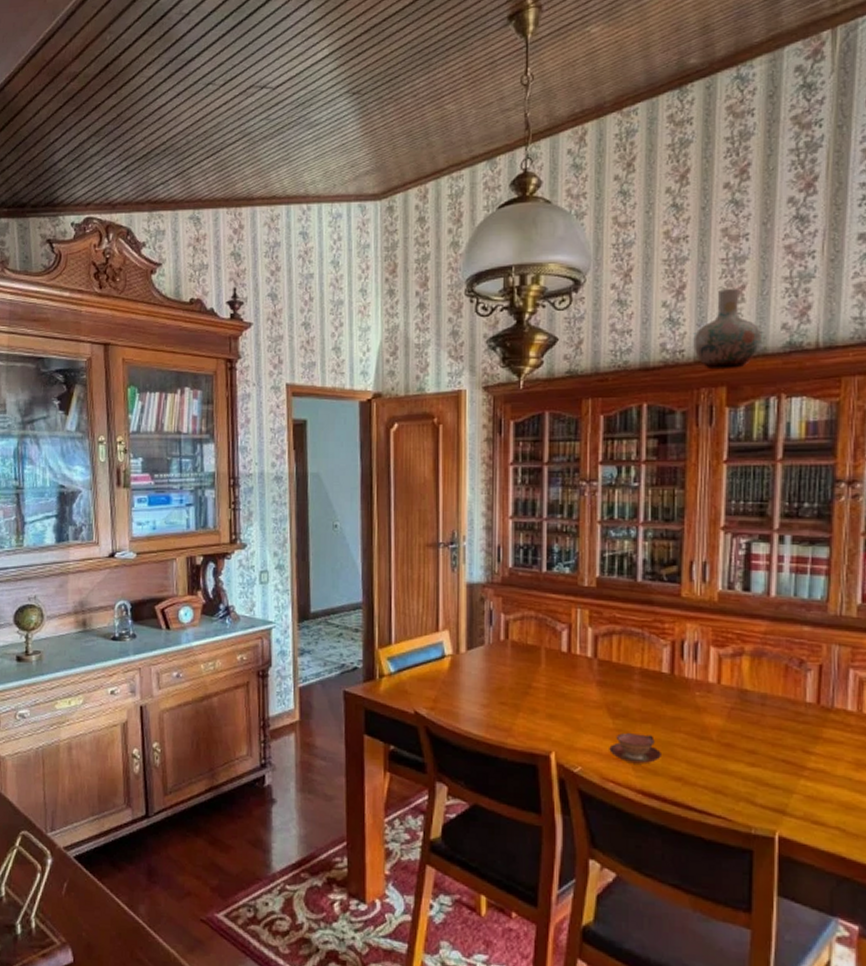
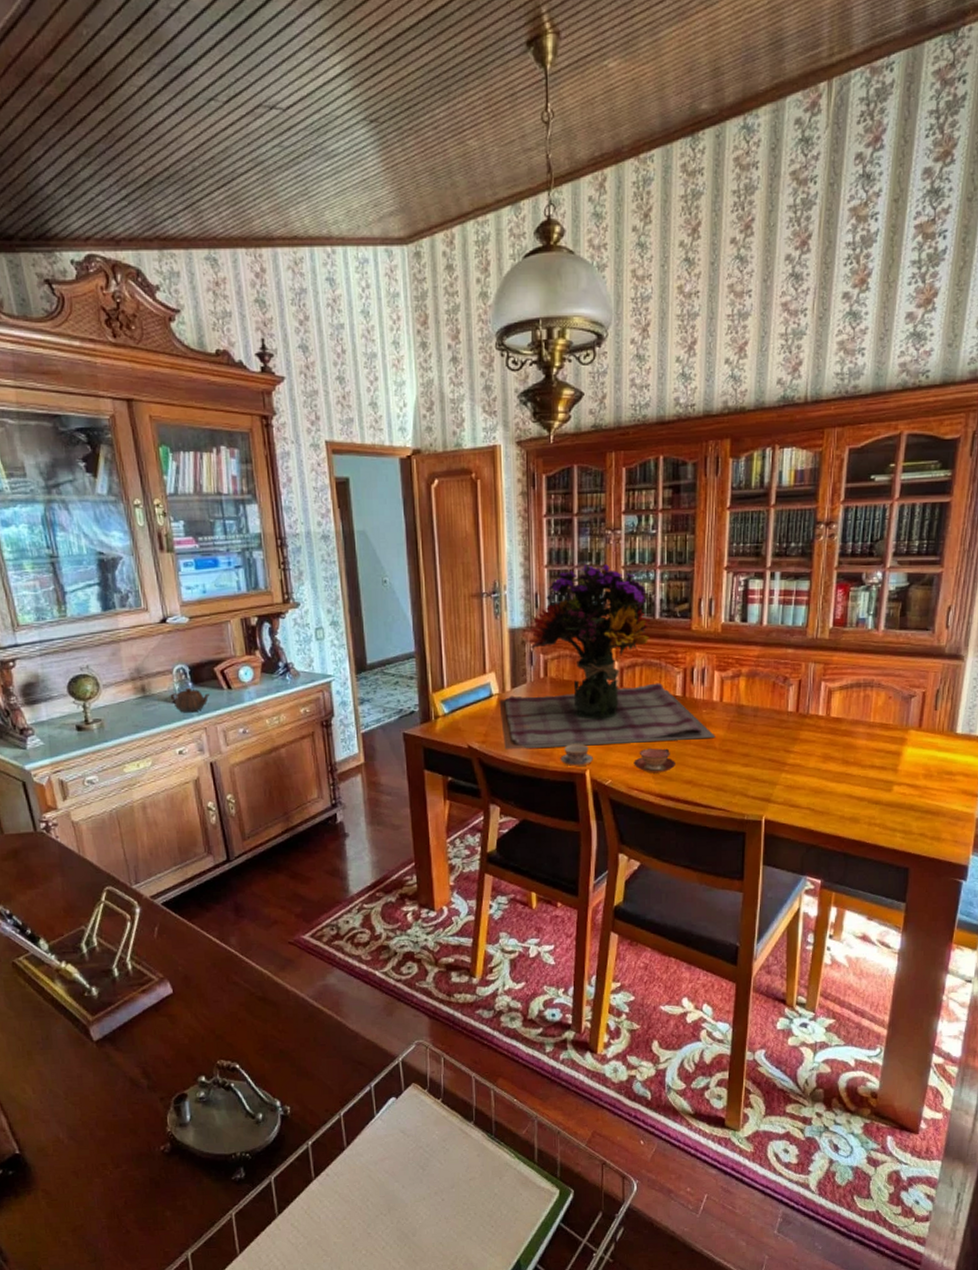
teapot: none [109,624,148,651] -> present [170,687,210,713]
flower arrangement: none [452,512,712,727] -> present [499,559,716,750]
teacup: none [520,719,560,748] -> present [560,743,593,767]
vase: present [693,289,761,370] -> none [703,345,760,423]

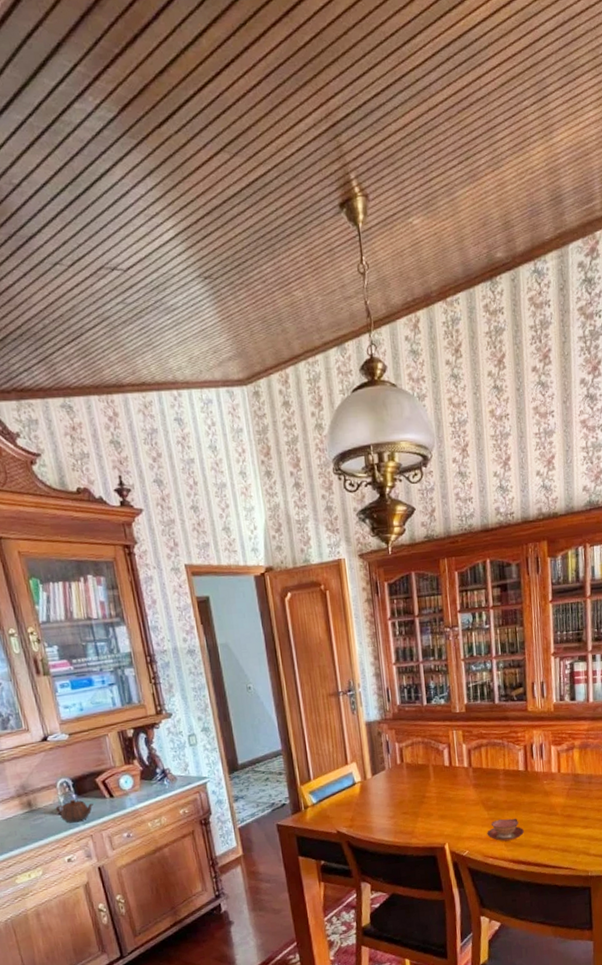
flower arrangement: present [499,559,716,750] -> none [362,655,557,832]
teacup: present [560,743,593,767] -> none [421,820,451,842]

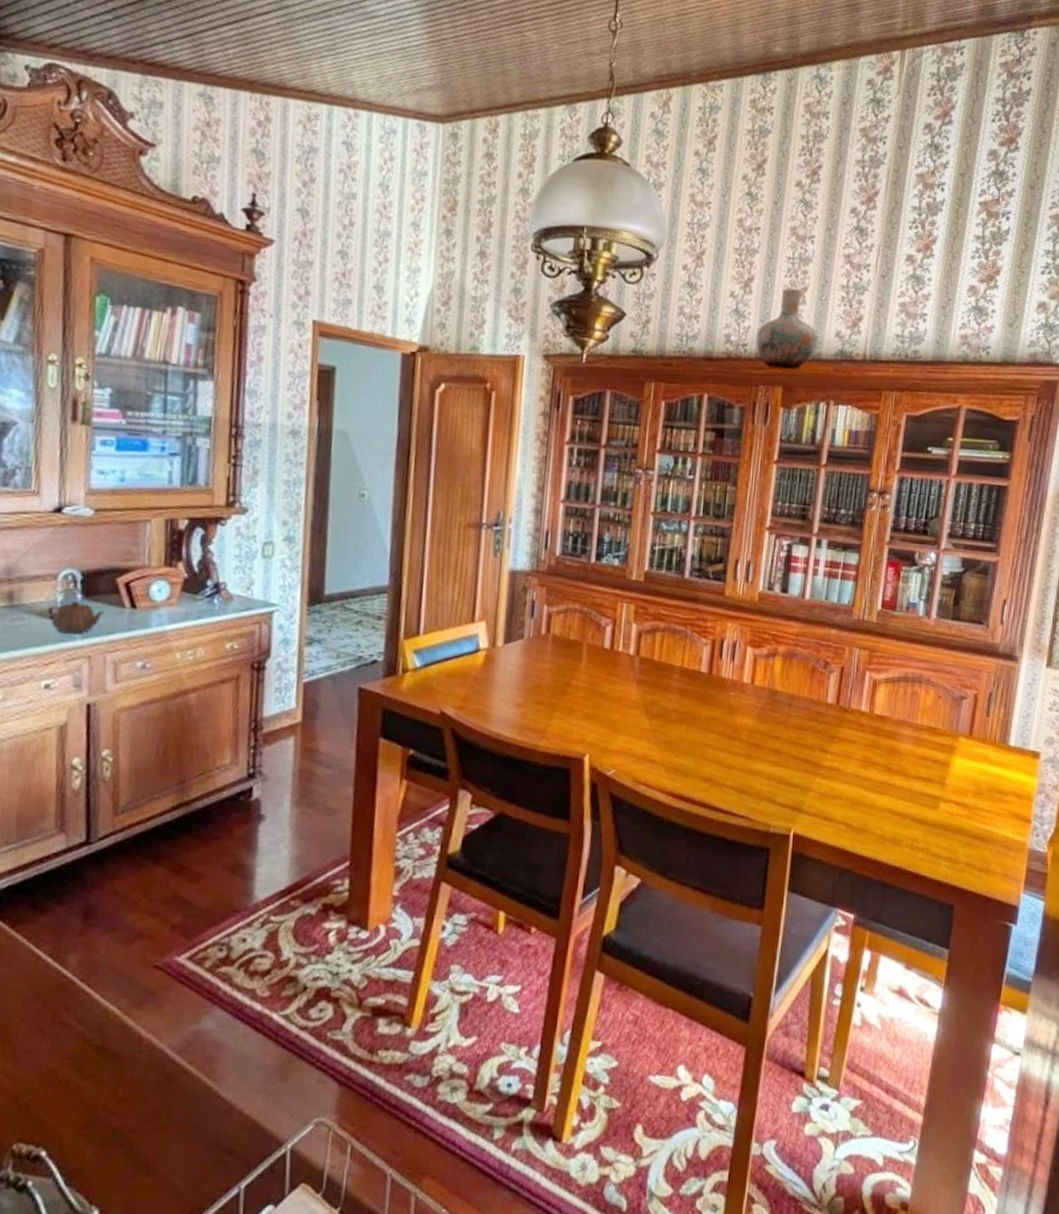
teacup: present [487,818,524,842] -> none [644,734,694,766]
vase: none [519,459,569,528] -> present [755,288,818,370]

